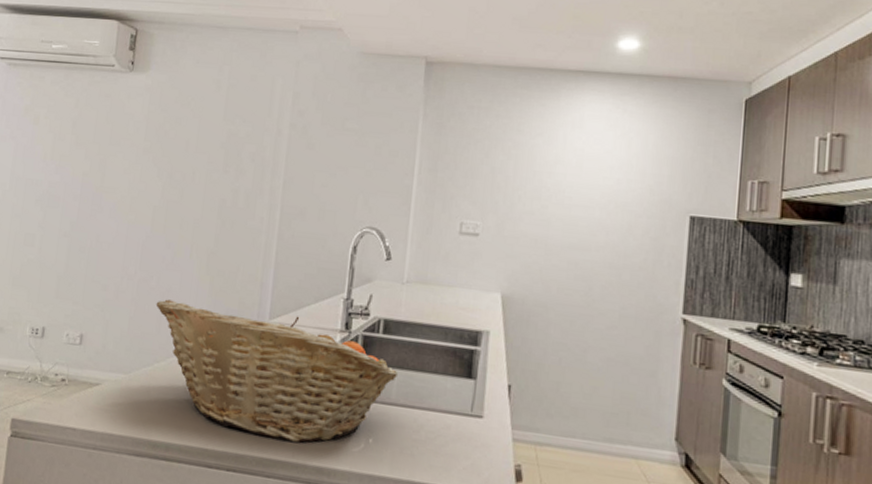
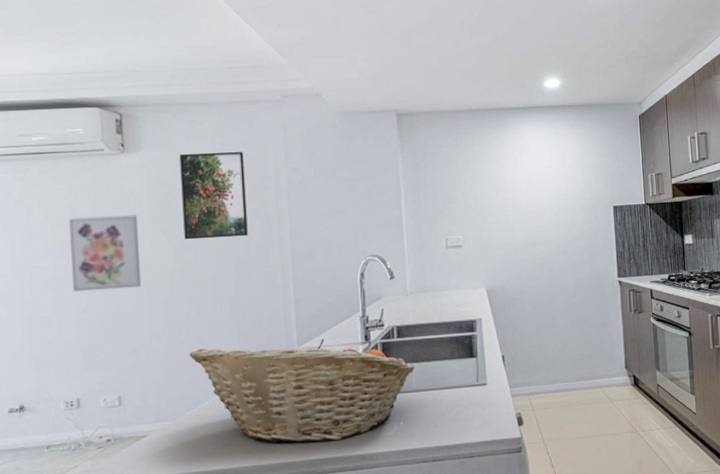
wall art: none [60,134,134,219] -> present [69,214,142,292]
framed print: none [174,79,250,181] -> present [179,151,248,240]

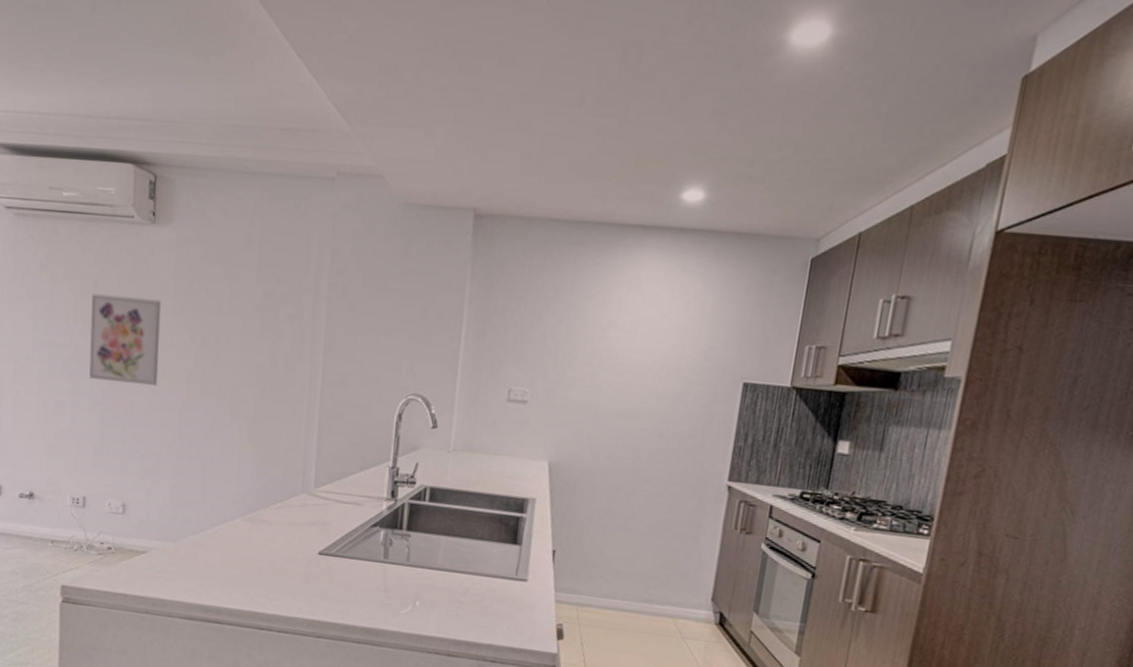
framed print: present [179,151,248,240] -> none [207,233,284,346]
fruit basket: present [189,339,415,444] -> none [197,468,445,606]

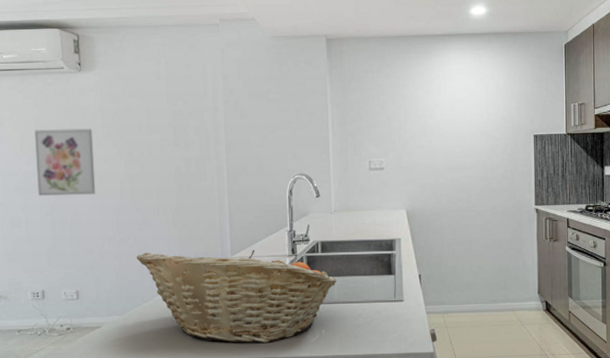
fruit basket: none [197,468,445,606] -> present [136,249,337,343]

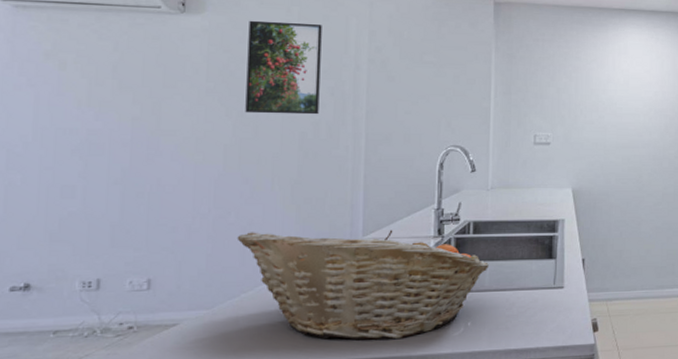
wall art: present [34,128,96,196] -> none [106,78,193,160]
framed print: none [129,72,188,153] -> present [245,20,322,115]

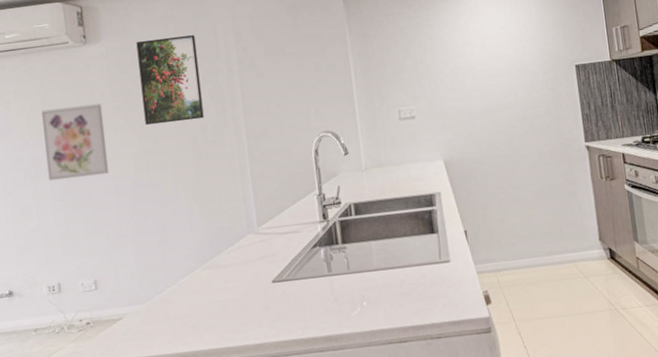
wall art: none [106,78,193,160] -> present [41,103,109,181]
fruit basket: present [237,230,490,340] -> none [156,218,375,326]

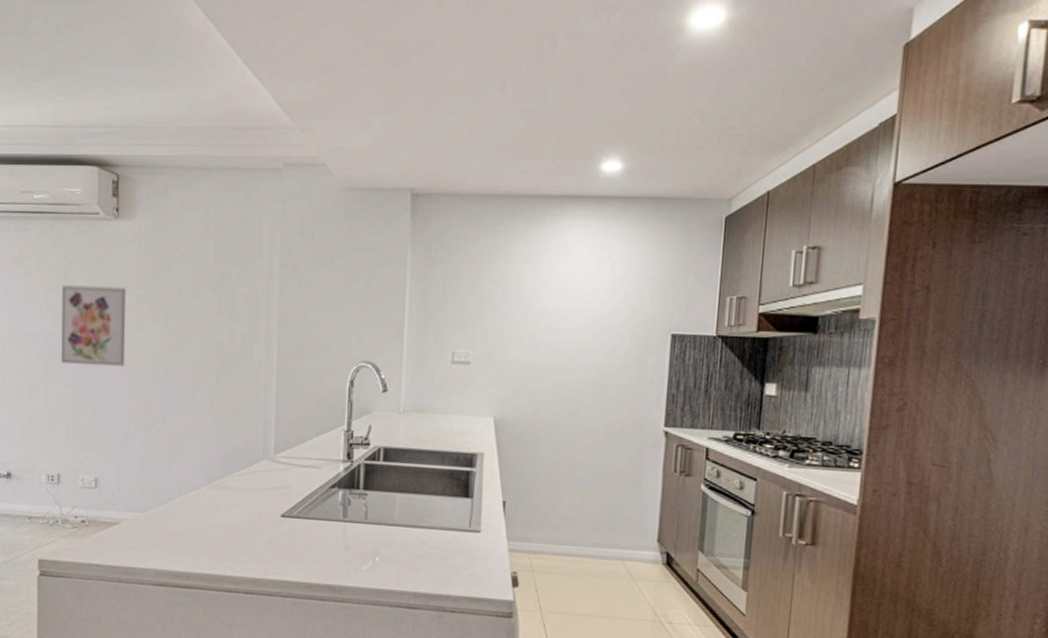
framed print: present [136,35,204,126] -> none [170,224,237,324]

